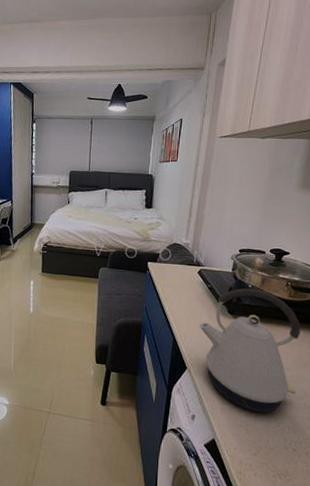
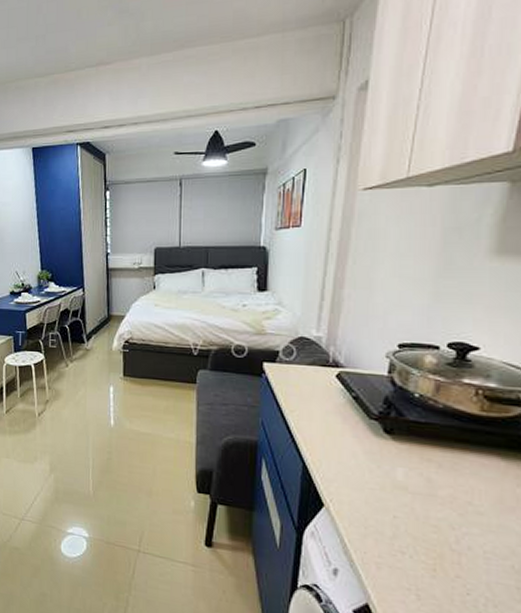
kettle: present [199,288,301,413] -> none [340,398,501,574]

